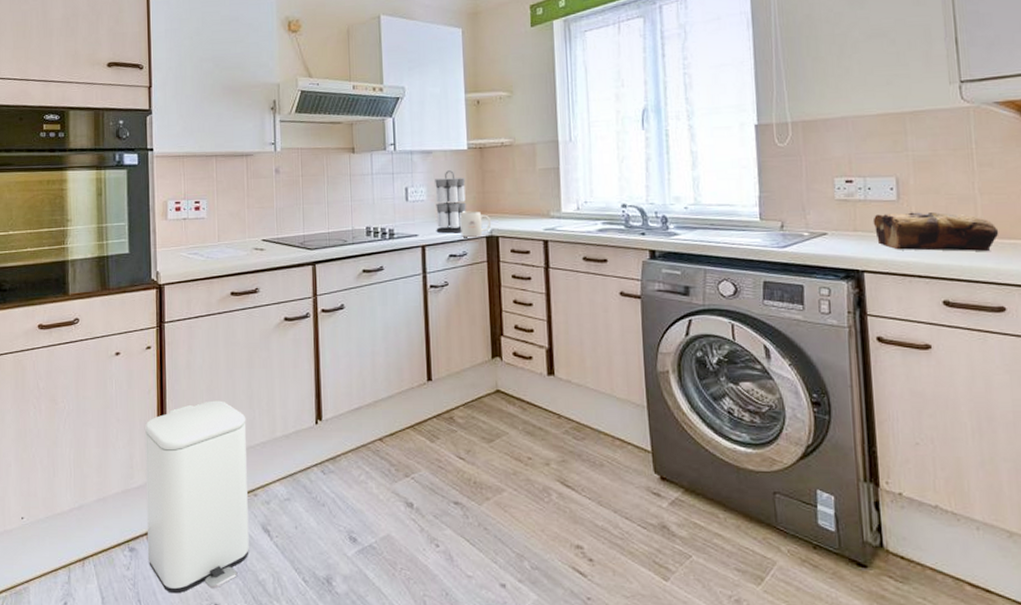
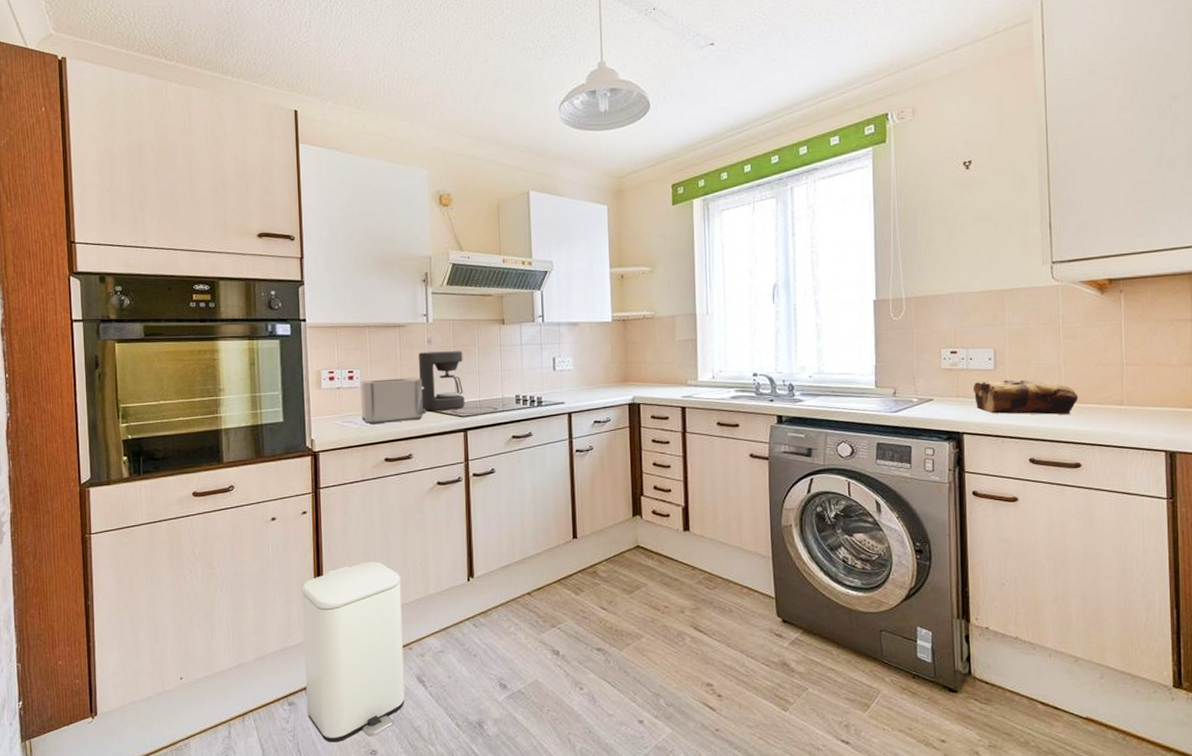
toaster: none [206,208,273,257] -> present [360,378,426,425]
coffee maker: none [265,180,313,244] -> present [418,351,465,412]
spice rack: present [435,170,466,234] -> none [581,341,610,401]
mug: present [460,211,492,238] -> none [604,379,634,405]

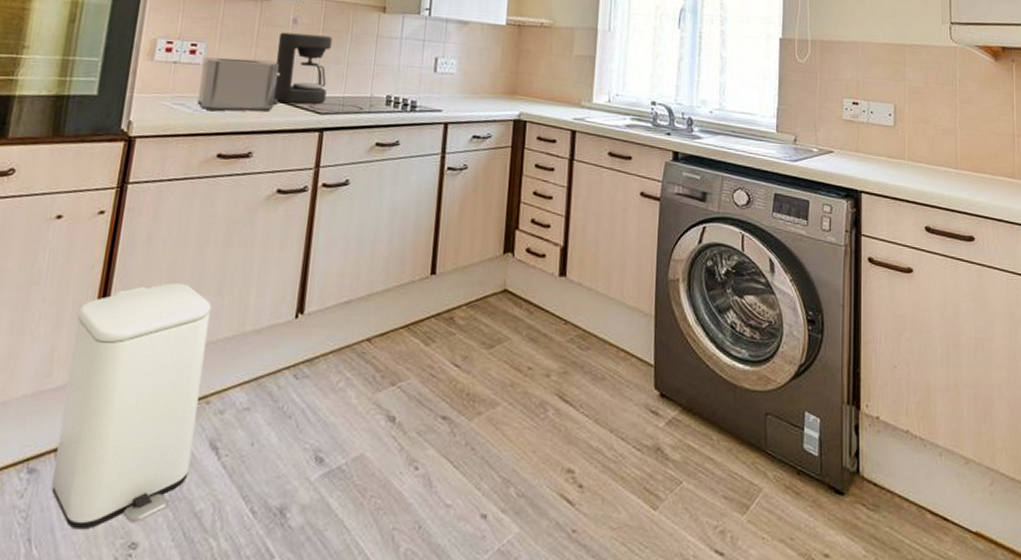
bread loaf: present [973,380,1079,415] -> none [872,137,973,182]

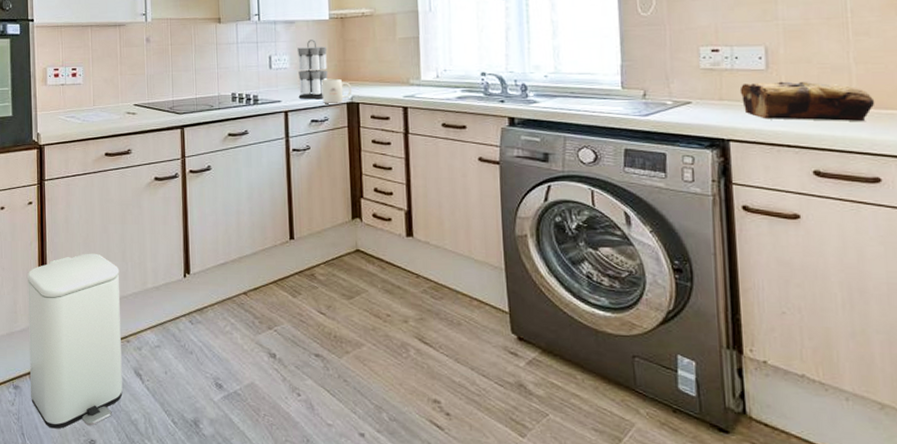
toaster: present [197,57,280,112] -> none [82,75,144,120]
coffee maker: present [274,32,333,105] -> none [137,49,182,109]
spice rack: none [462,45,499,113] -> present [297,40,328,100]
mug: none [487,90,521,120] -> present [321,78,352,104]
bread loaf: none [872,137,973,182] -> present [739,81,875,121]

